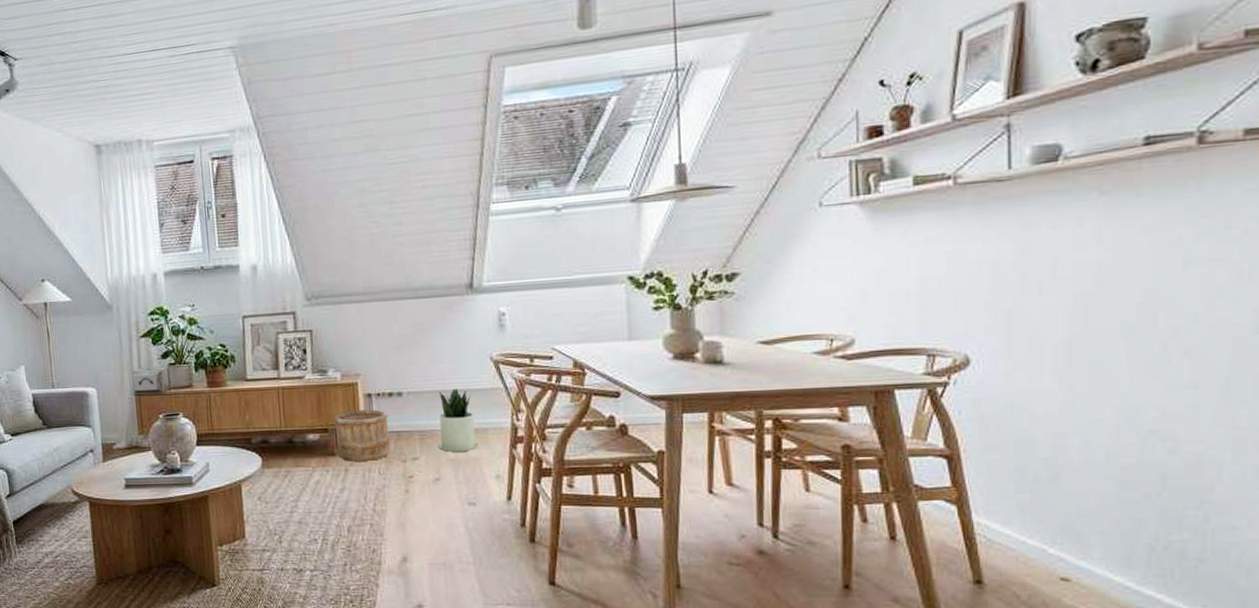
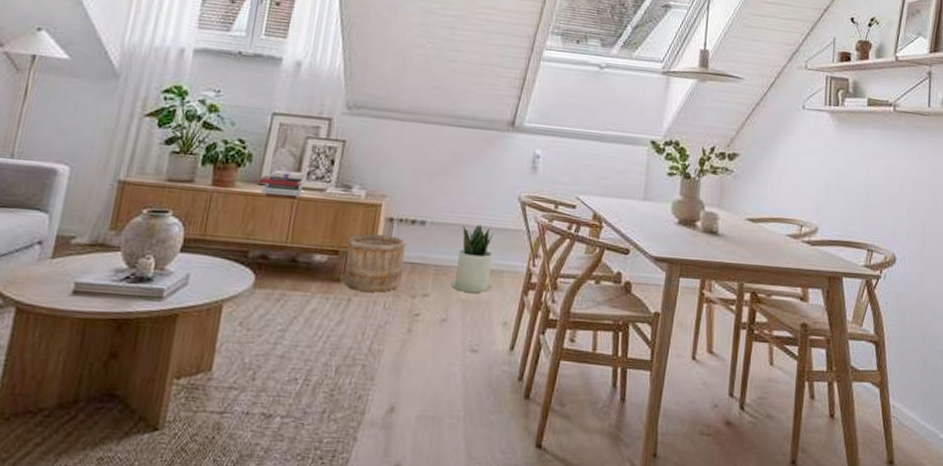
decorative box: present [130,365,172,396] -> none [116,151,172,186]
books: none [246,364,286,389] -> present [259,169,306,199]

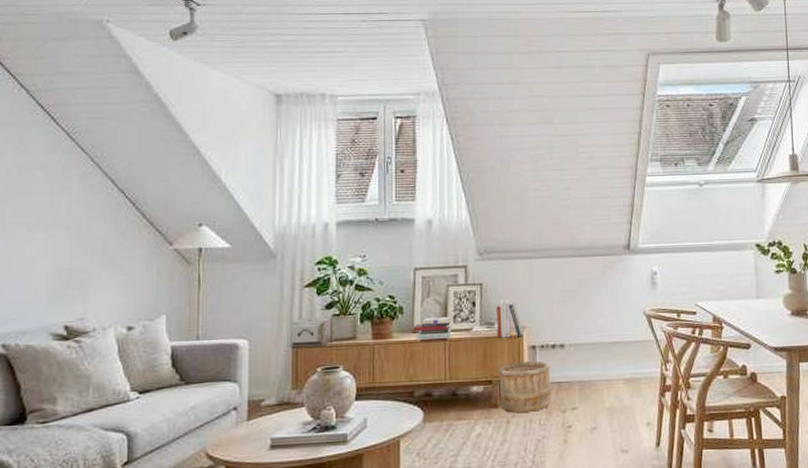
decorative box: none [116,151,172,186] -> present [289,316,333,348]
books: none [352,160,383,207] -> present [496,298,524,338]
planter: present [450,224,493,293] -> none [595,340,633,401]

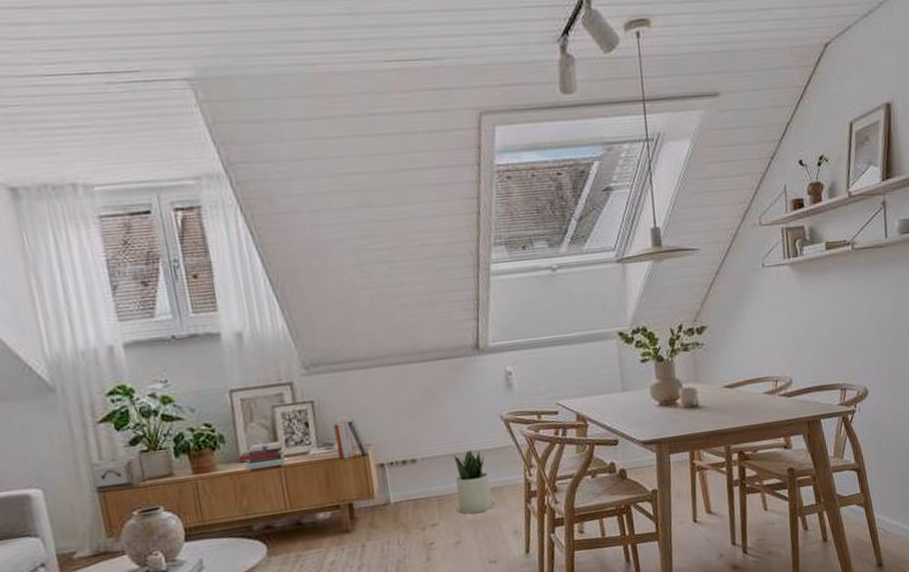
wooden bucket: present [498,361,551,413] -> none [344,479,408,537]
planter: none [595,340,633,401] -> present [454,450,496,514]

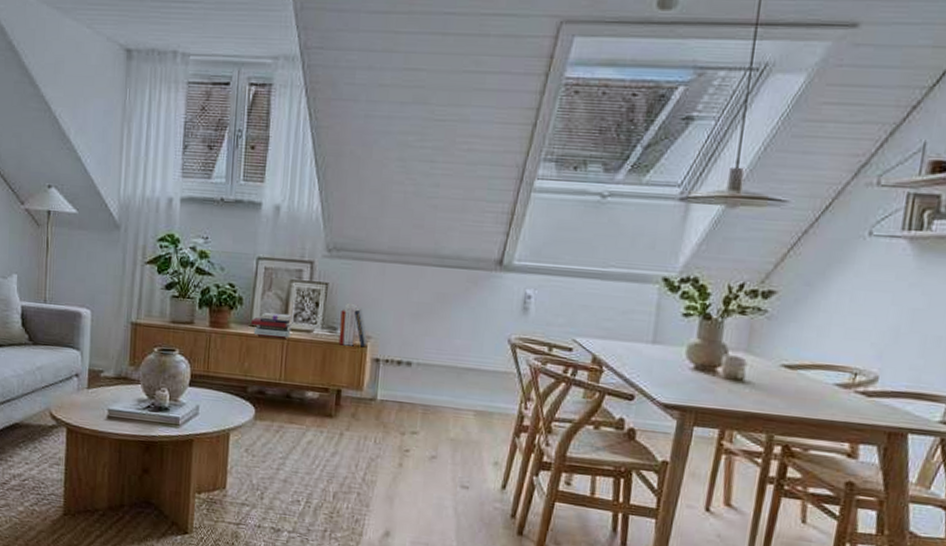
decorative box: present [88,453,147,493] -> none [129,295,172,327]
planter: present [454,450,496,514] -> none [439,366,483,434]

